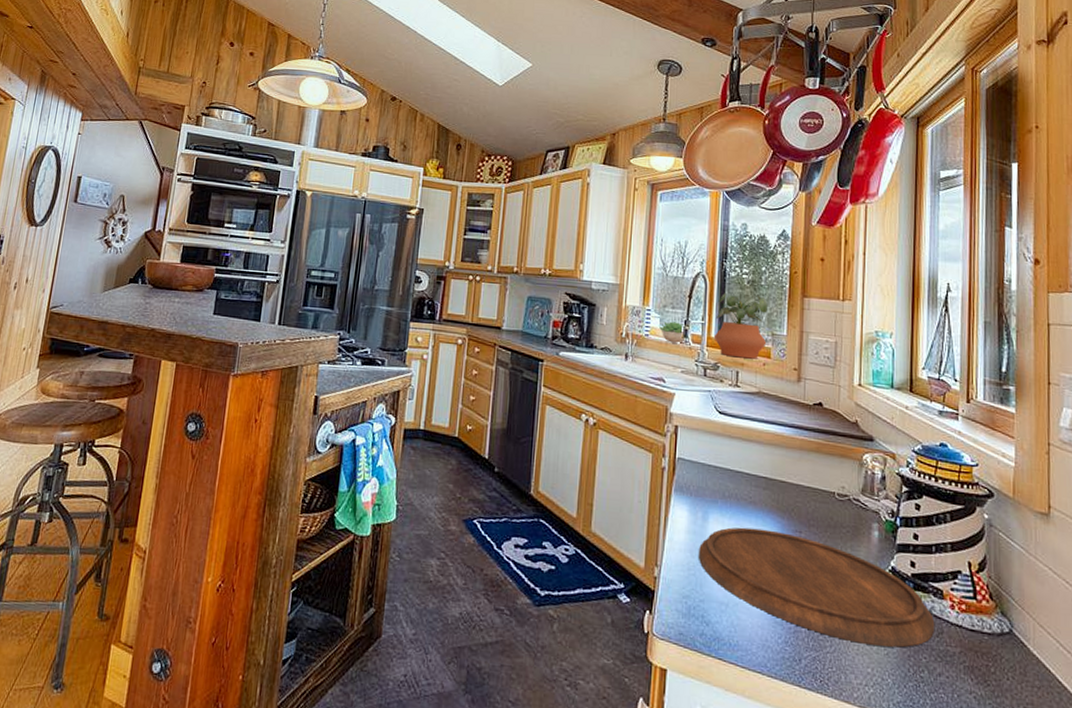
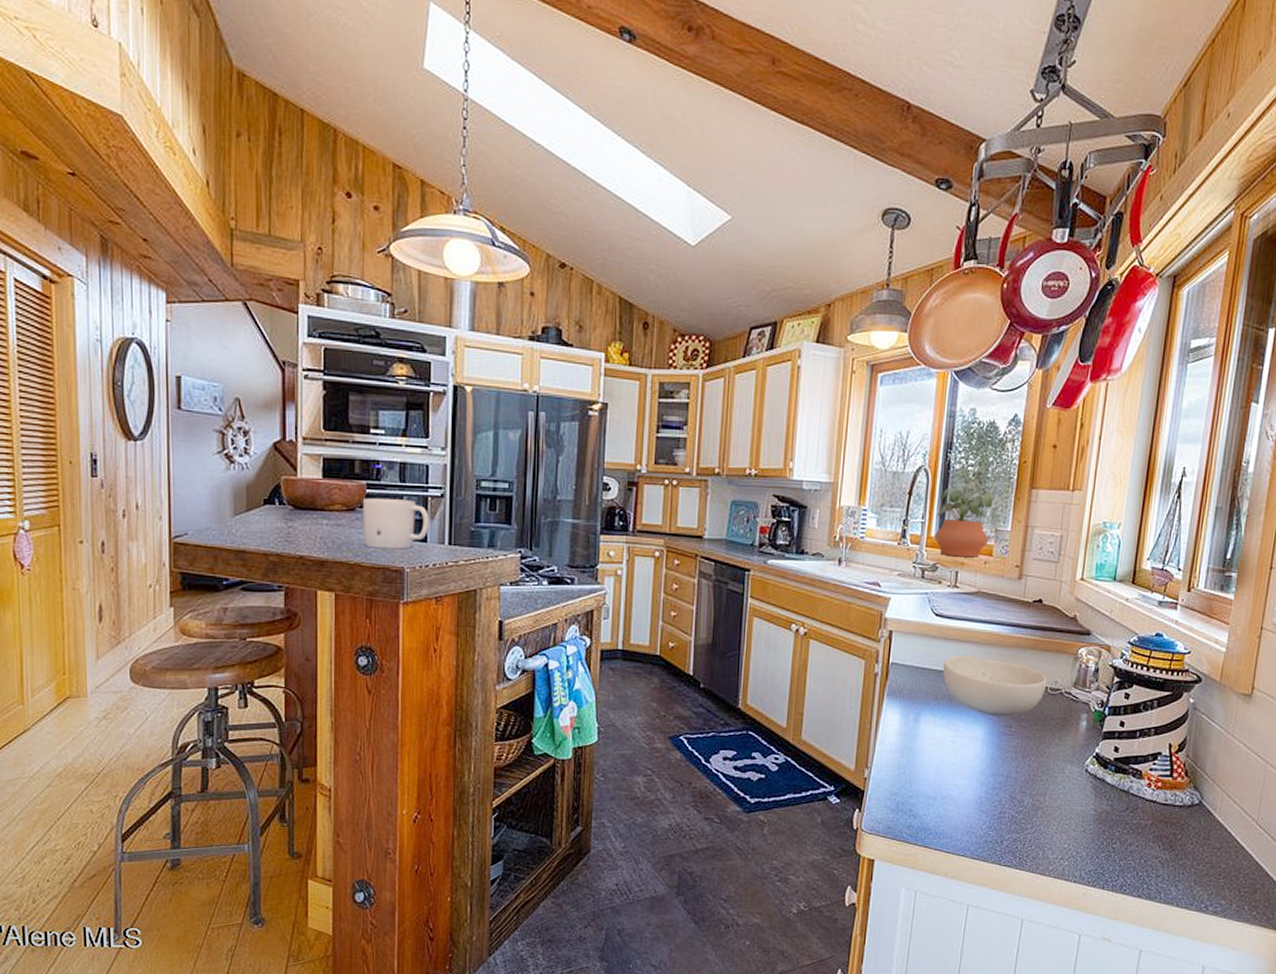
mug: none [207,281,265,328] -> present [362,497,430,551]
succulent plant: present [659,321,684,343] -> none [876,521,902,545]
cutting board: present [699,527,935,648] -> none [909,726,1132,824]
bowl: none [729,454,834,521] -> present [943,655,1047,717]

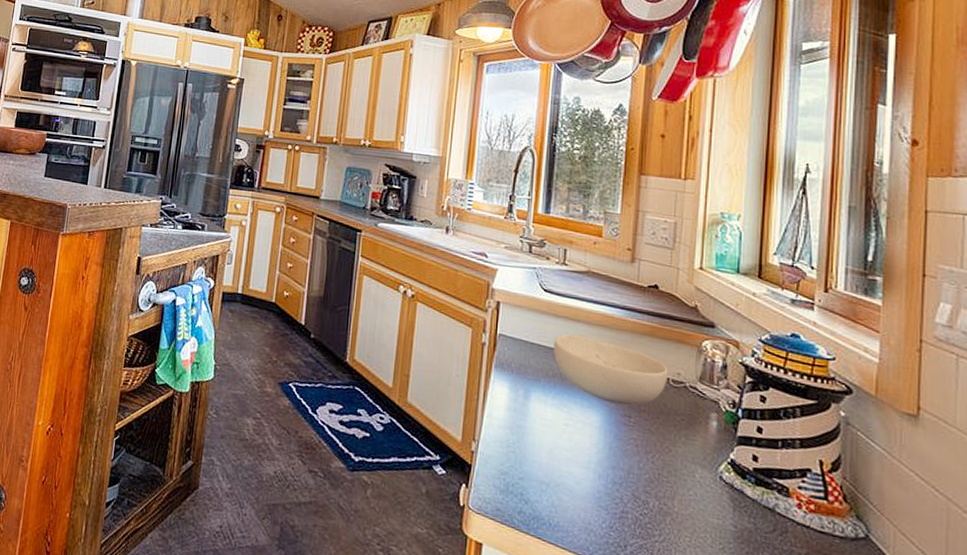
mug: present [362,497,430,551] -> none [38,145,92,190]
potted plant: present [933,488,993,558] -> none [540,168,600,238]

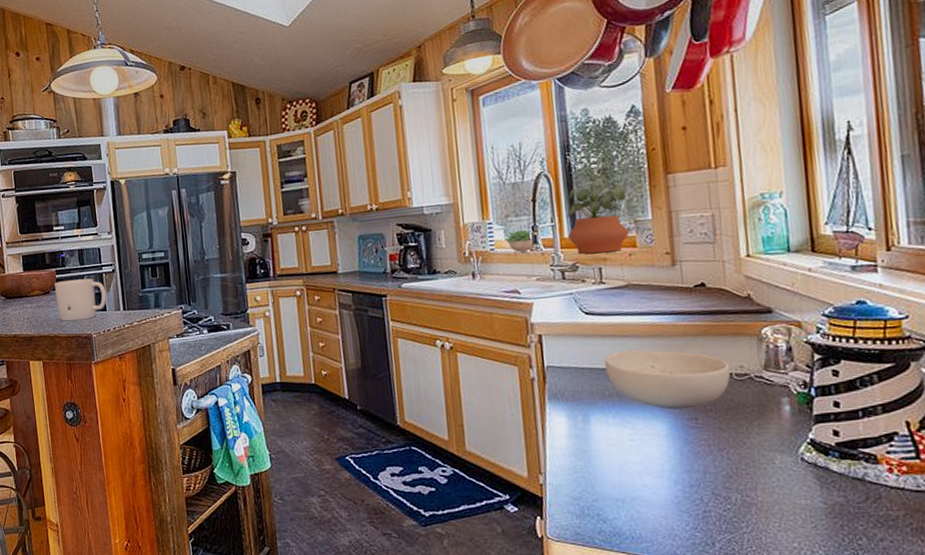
mug: none [38,145,92,190] -> present [54,278,107,322]
succulent plant: none [483,196,509,219] -> present [504,229,534,253]
potted plant: none [540,168,600,238] -> present [567,182,630,254]

